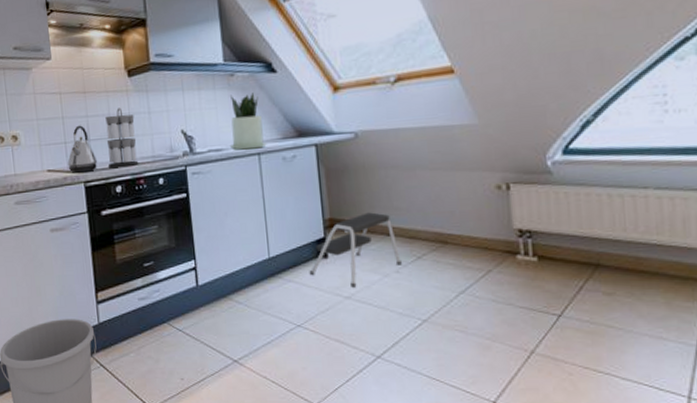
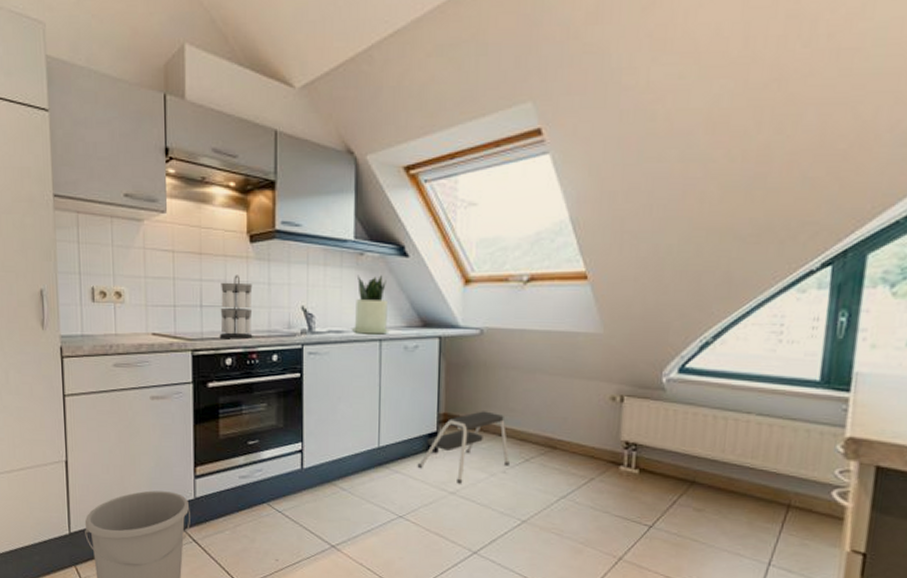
kettle: present [67,125,98,173] -> none [175,289,209,340]

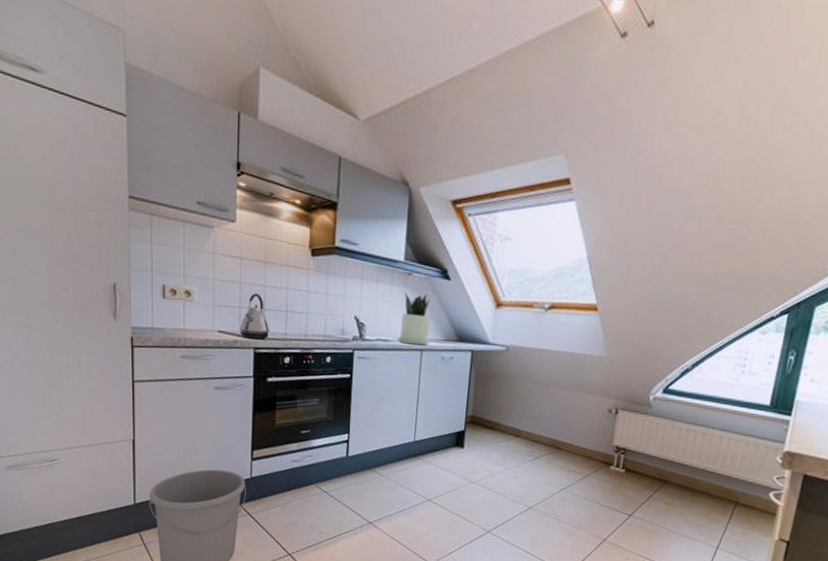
kettle: none [175,289,209,340] -> present [239,293,270,340]
spice rack: present [219,275,253,340] -> none [279,283,312,342]
step stool: present [417,411,509,484] -> none [446,415,522,475]

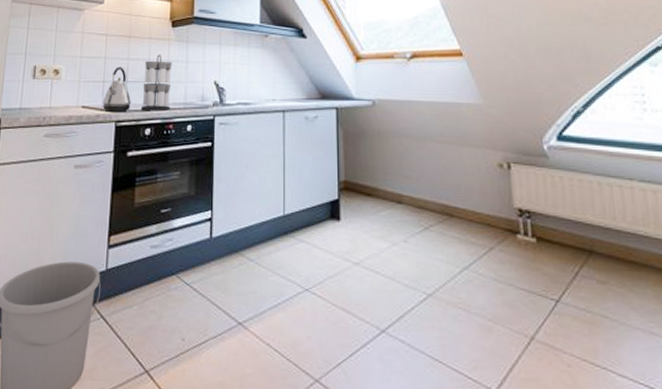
spice rack: none [279,283,312,342] -> present [140,54,172,112]
planter: present [396,292,430,346] -> none [257,54,292,106]

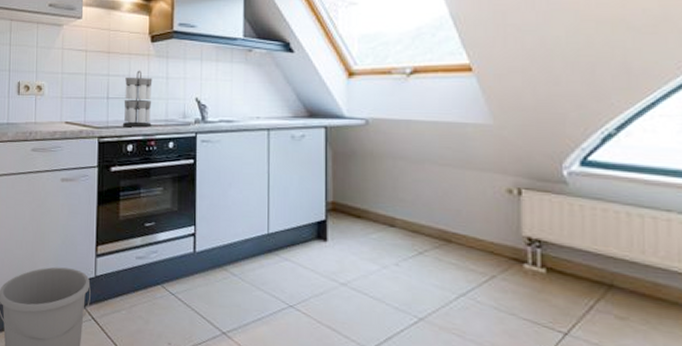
kettle: present [102,66,132,112] -> none [85,83,114,128]

